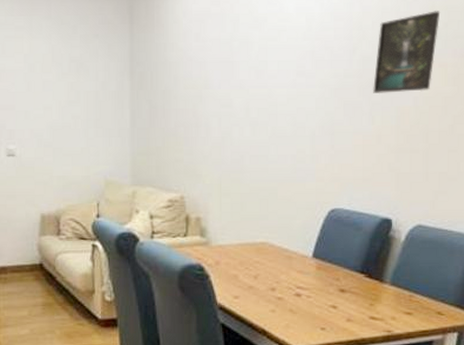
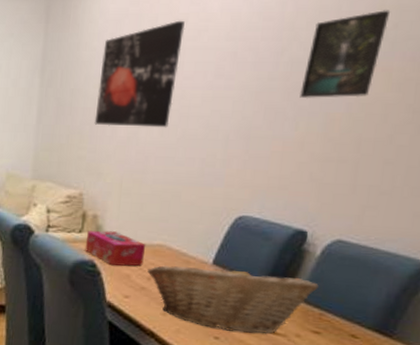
wall art: none [188,20,265,127] -> present [94,20,185,128]
tissue box: none [191,233,250,268] -> present [85,230,146,266]
fruit basket: none [253,255,406,321] -> present [147,263,319,334]

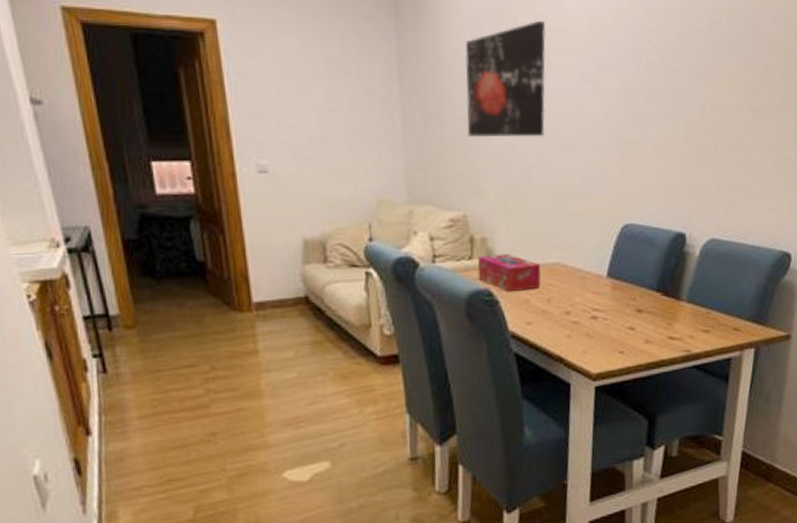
fruit basket: present [147,263,319,334] -> none [546,274,702,343]
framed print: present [300,10,391,99] -> none [661,15,724,102]

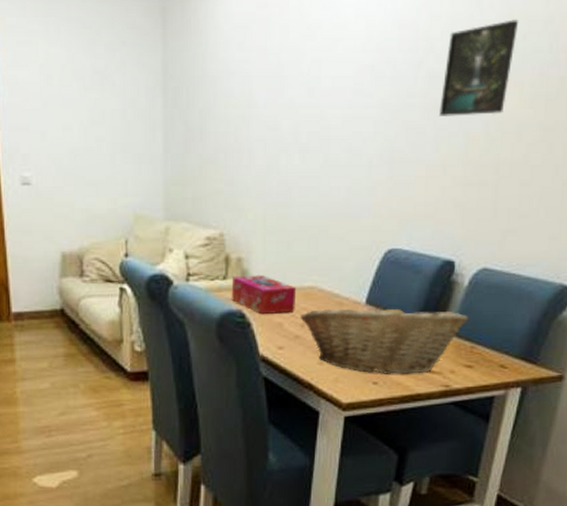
wall art: present [465,20,546,138] -> none [229,27,319,154]
fruit basket: none [546,274,702,343] -> present [300,301,468,374]
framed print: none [661,15,724,102] -> present [439,19,519,118]

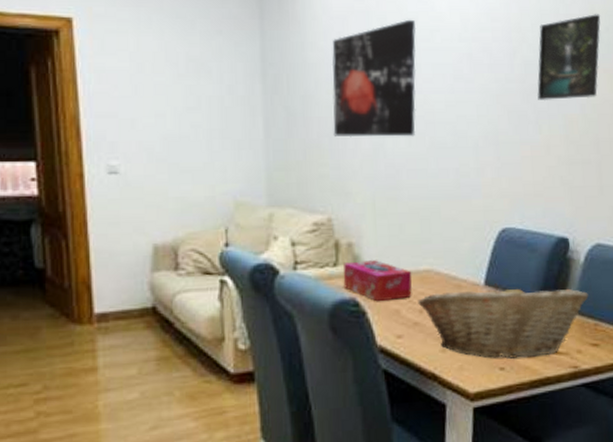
wall art: none [229,27,319,154] -> present [331,19,417,138]

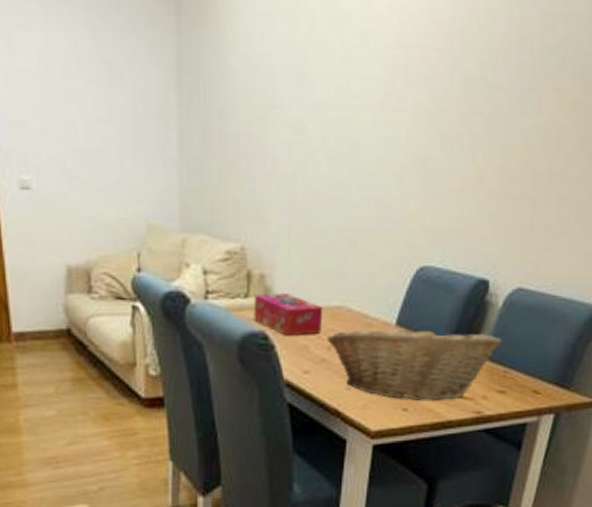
wall art: present [331,19,417,138] -> none [251,19,349,161]
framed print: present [537,14,601,101] -> none [476,18,561,125]

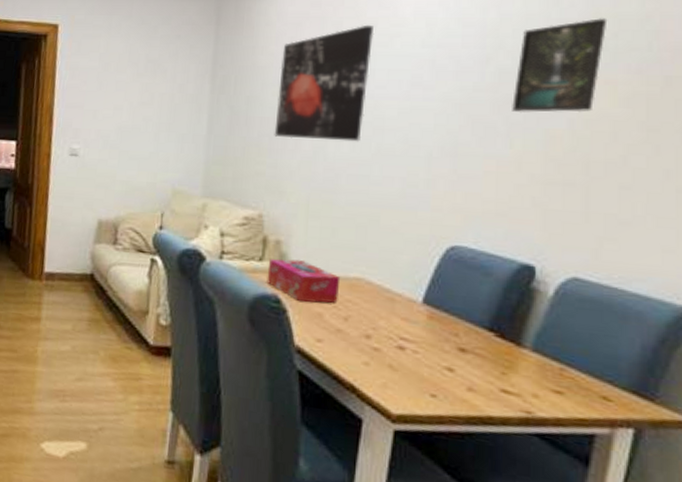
wall art: none [251,19,349,161] -> present [274,25,374,142]
fruit basket: present [327,323,502,400] -> none [343,302,555,392]
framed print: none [476,18,561,125] -> present [512,18,608,113]

